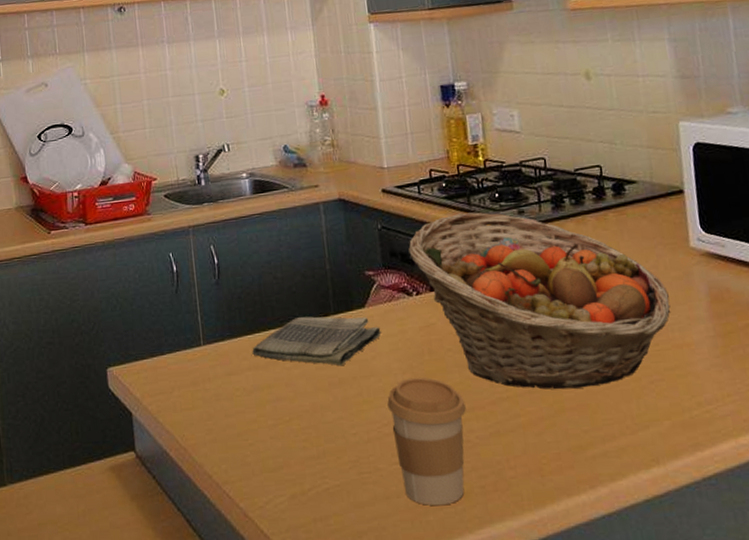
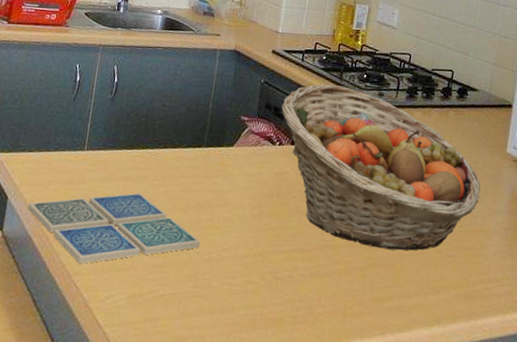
drink coaster: none [155,380,355,471] -> present [27,192,200,264]
dish towel: present [252,316,382,367] -> none [127,143,242,193]
coffee cup: present [387,377,466,505] -> none [228,214,297,327]

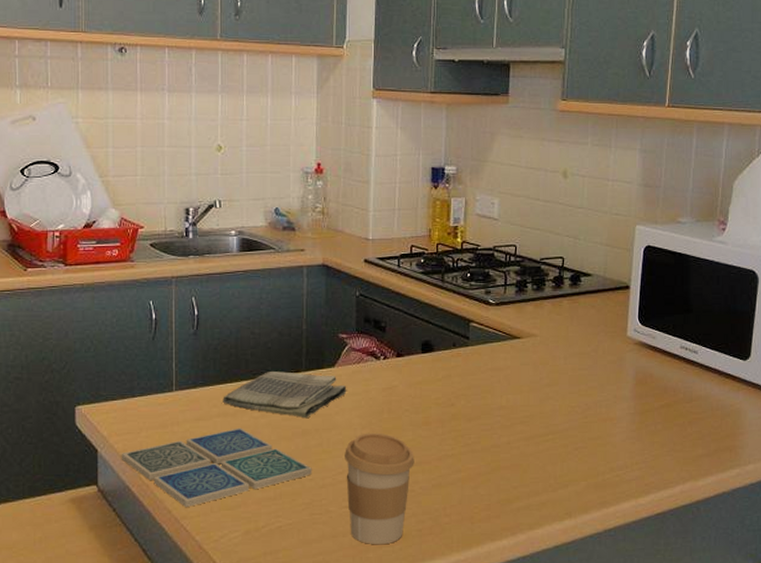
dish towel: none [127,143,242,193] -> present [223,371,347,419]
coffee cup: none [228,214,297,327] -> present [345,432,414,544]
fruit basket: present [281,84,481,251] -> none [382,288,602,451]

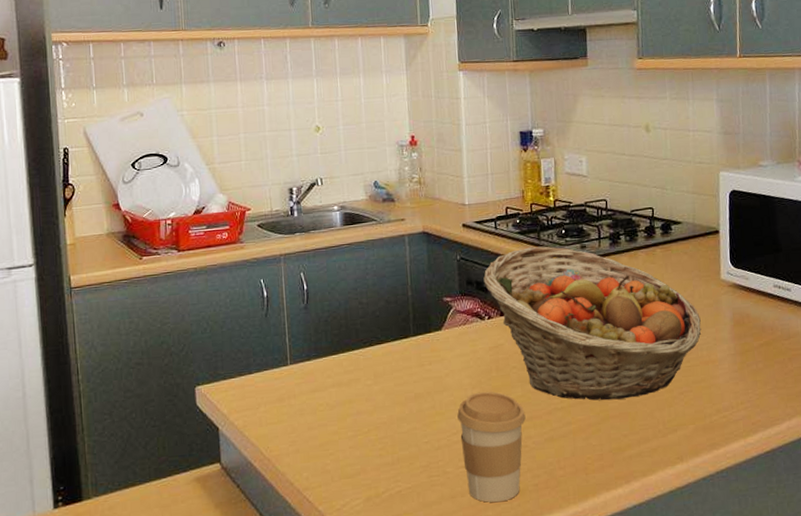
drink coaster: present [121,428,312,507] -> none [241,396,427,478]
dish towel: present [223,371,347,419] -> none [336,338,455,383]
fruit basket: none [382,288,602,451] -> present [483,246,702,401]

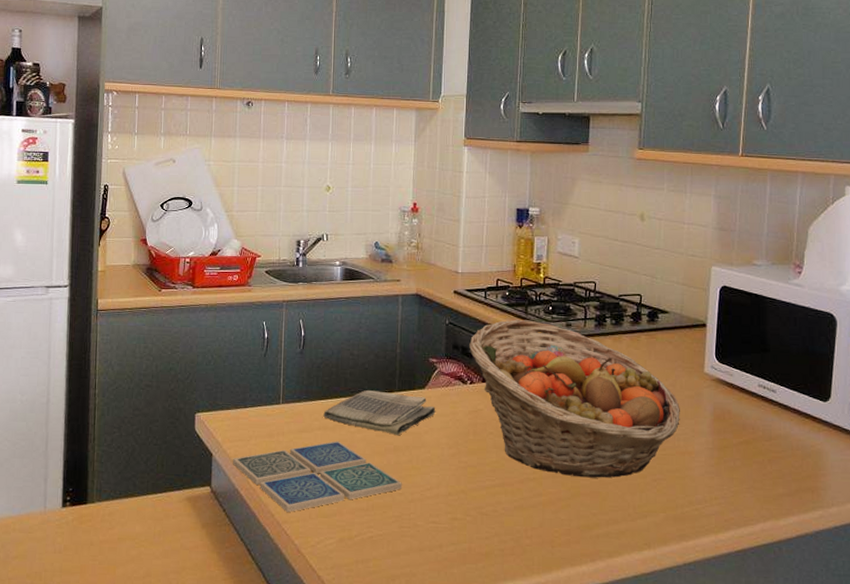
drink coaster: none [241,396,427,478] -> present [232,441,402,512]
dish towel: none [336,338,455,383] -> present [323,390,436,436]
coffee cup: present [457,391,526,503] -> none [432,452,498,561]

